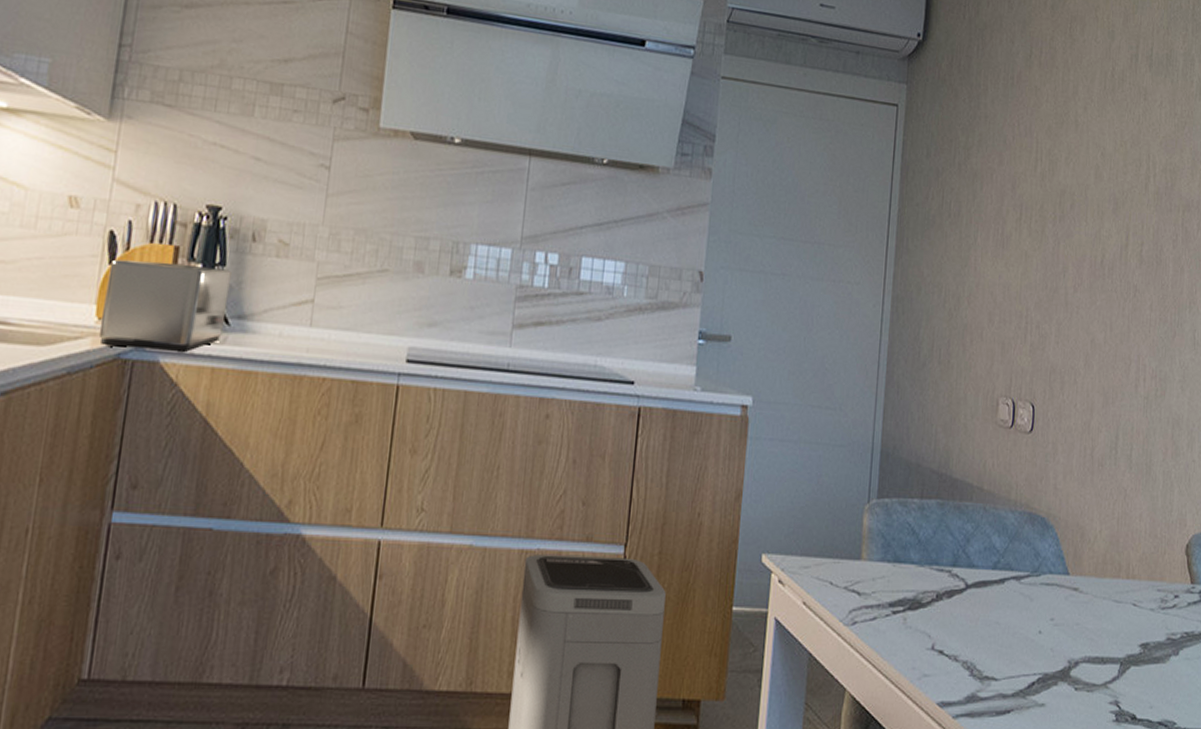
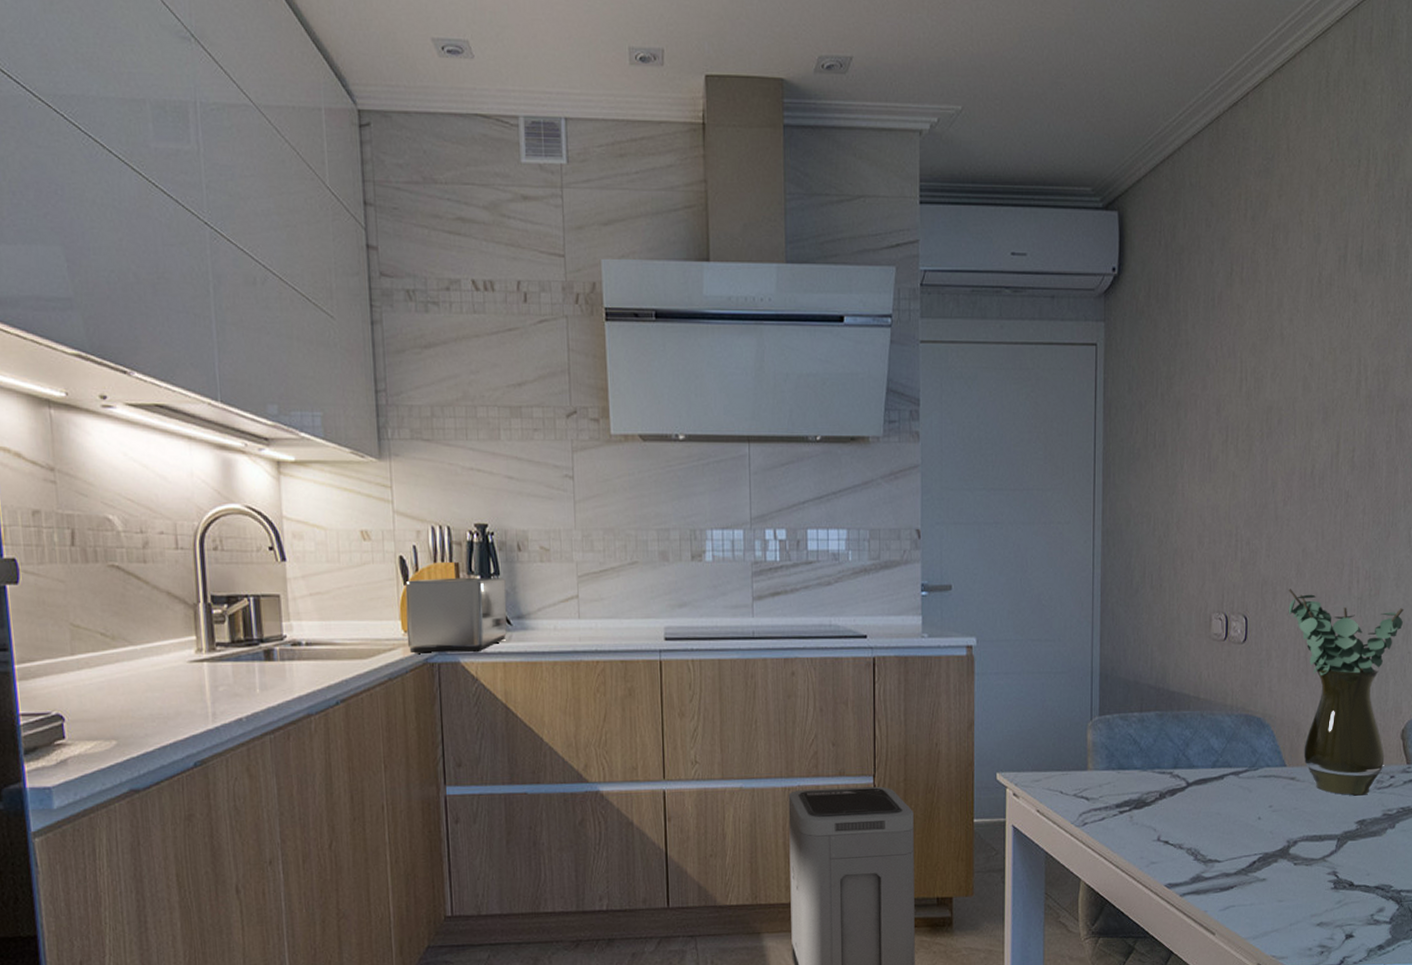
vase: none [1075,380,1188,615] -> present [1288,589,1403,796]

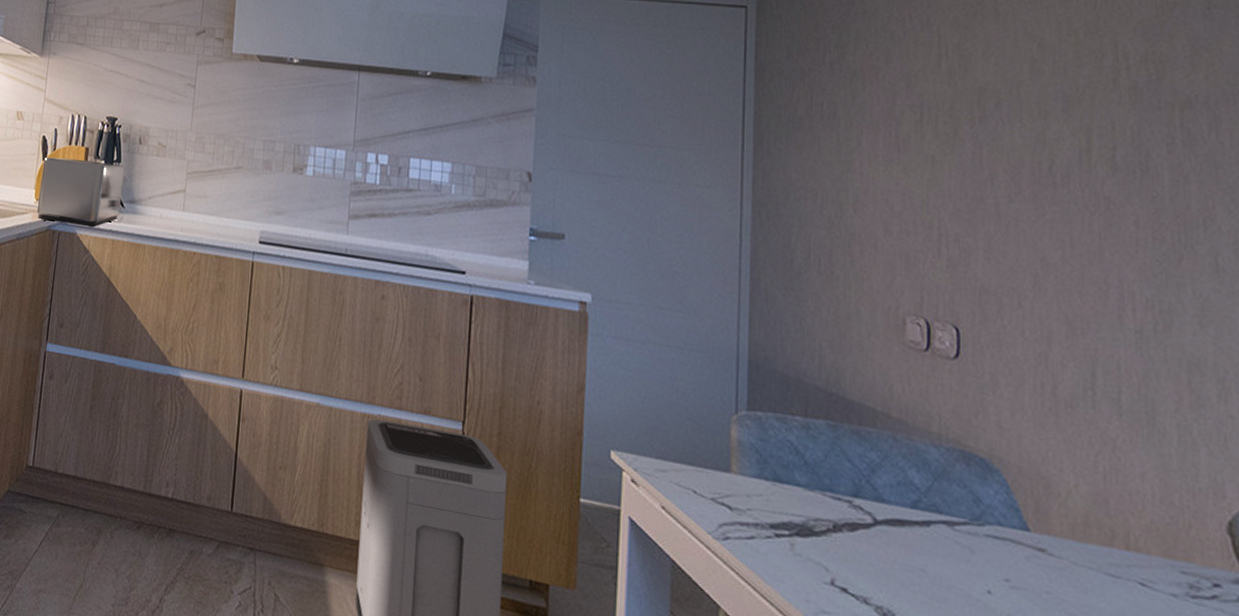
vase: present [1288,589,1403,796] -> none [1022,303,1216,601]

